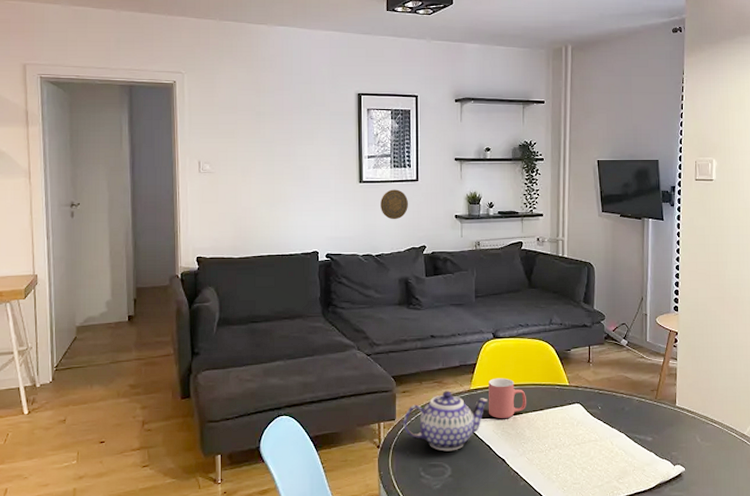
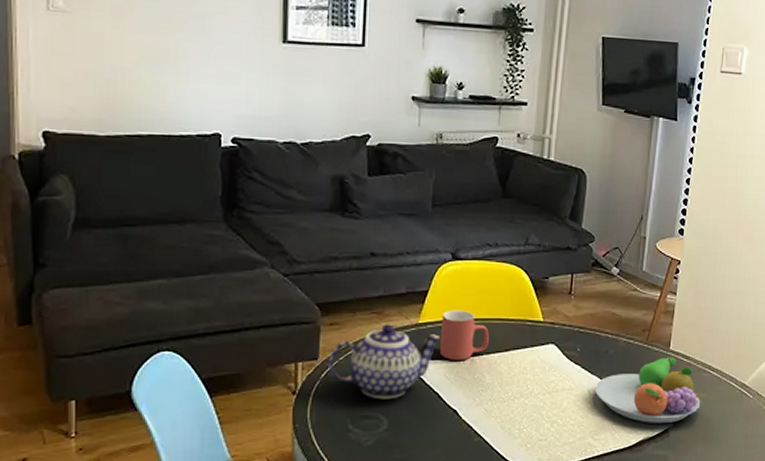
decorative plate: present [381,189,409,220] -> none [311,55,350,98]
fruit bowl: none [615,412,707,469] -> present [594,357,701,423]

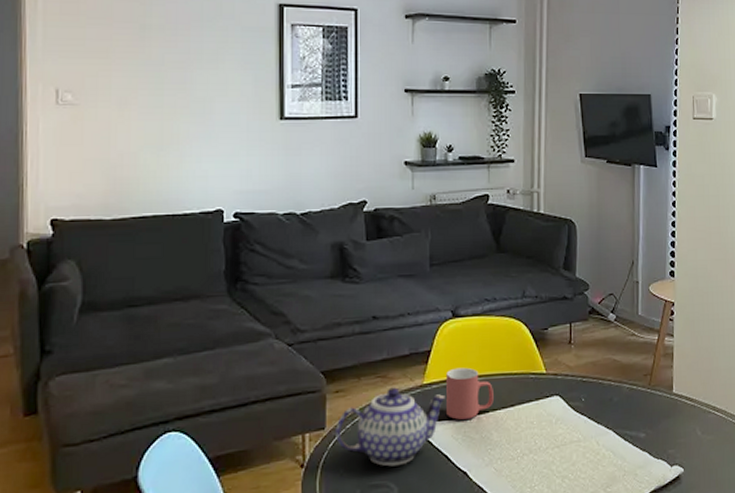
fruit bowl: present [594,357,701,423] -> none [602,400,709,471]

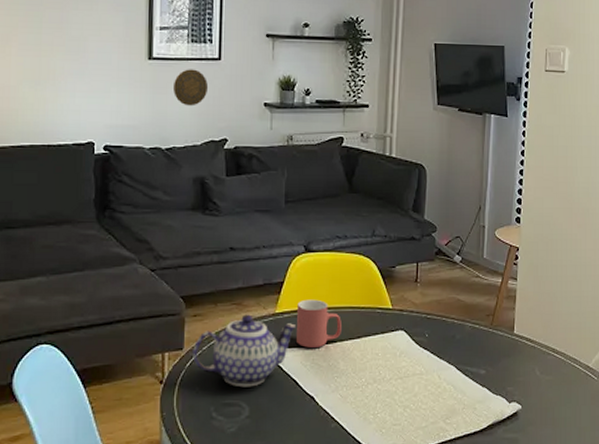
decorative plate: none [308,128,345,168] -> present [174,69,209,106]

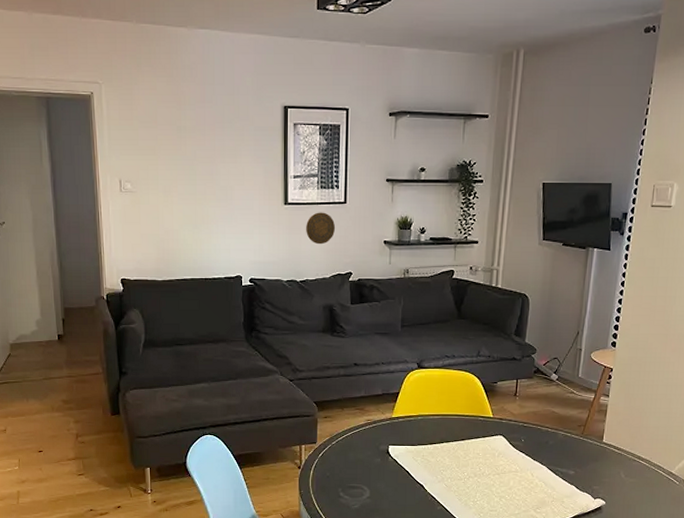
teapot: present [192,314,296,388] -> none [324,418,409,475]
mug: present [295,299,341,348] -> none [408,407,448,446]

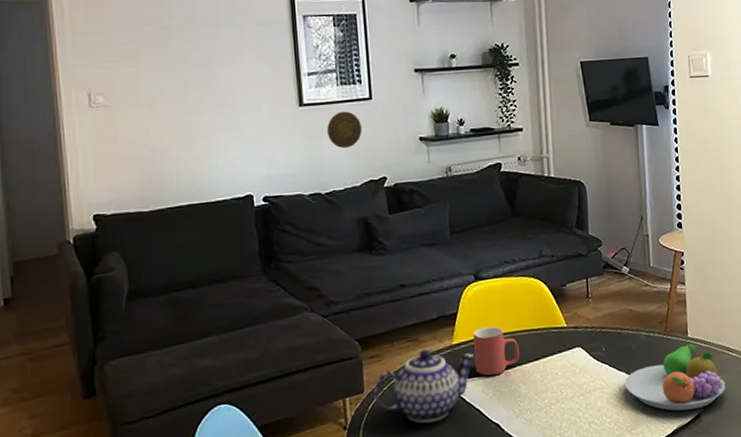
teapot: none [324,418,409,475] -> present [373,349,474,424]
mug: none [408,407,448,446] -> present [473,326,520,376]
fruit bowl: none [536,448,631,502] -> present [624,344,726,411]

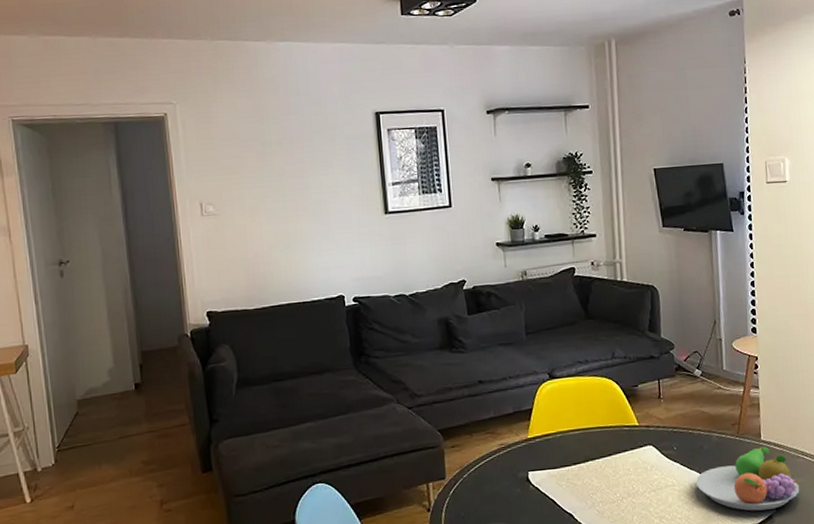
decorative plate: present [327,111,363,149] -> none [410,218,443,254]
teapot: present [373,349,474,424] -> none [454,441,548,510]
mug: present [473,326,520,376] -> none [548,422,592,469]

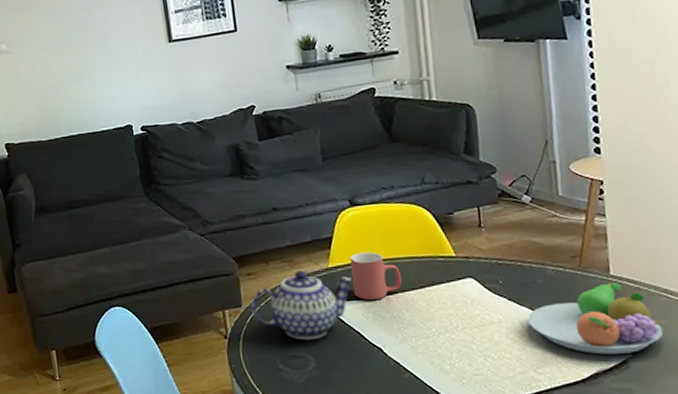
teapot: none [454,441,548,510] -> present [251,270,352,341]
mug: none [548,422,592,469] -> present [350,252,402,300]

